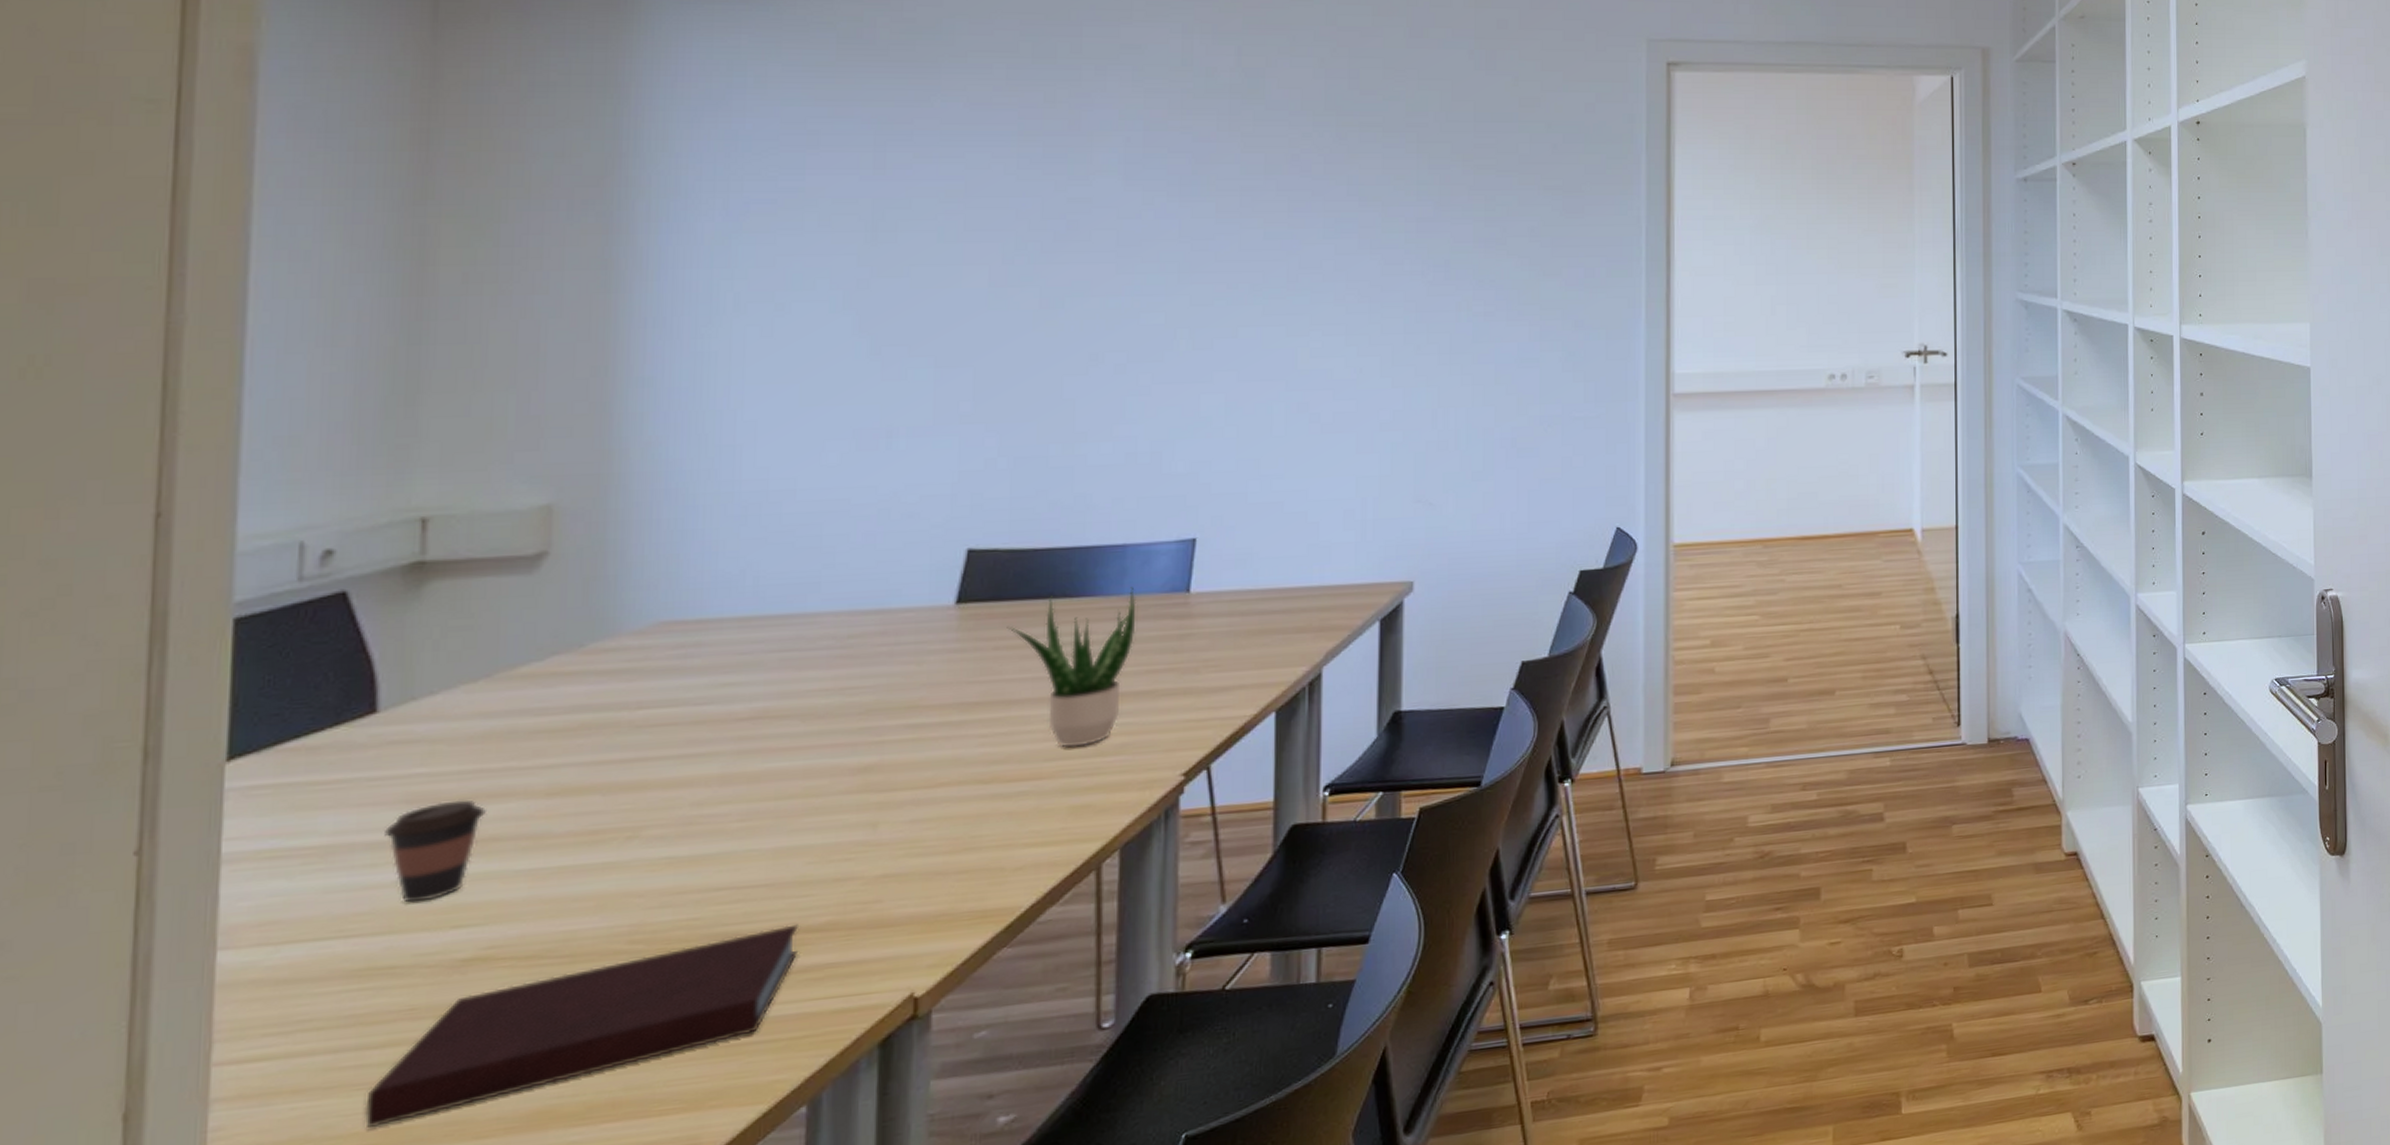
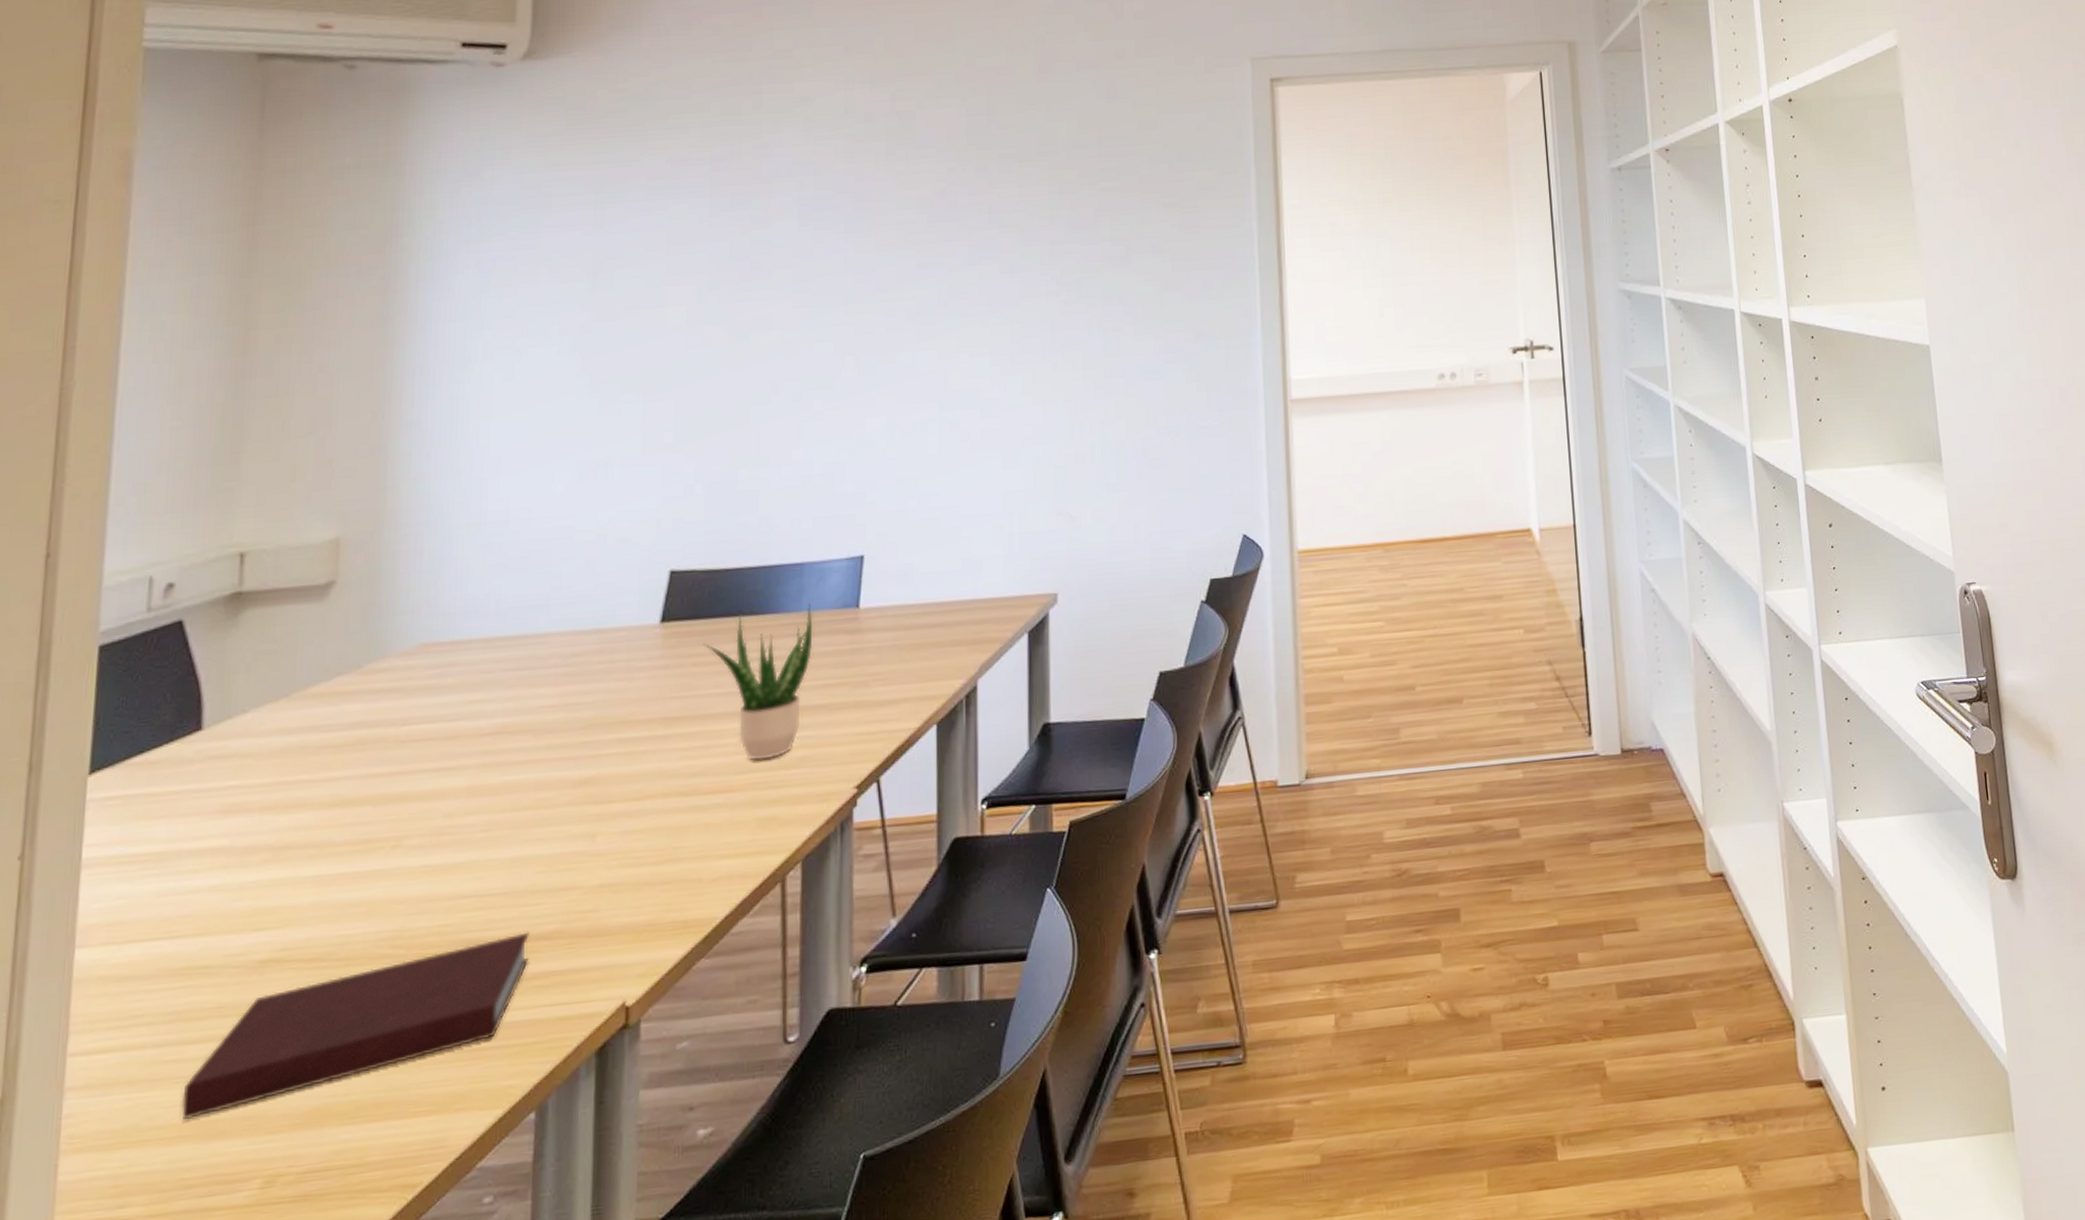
coffee cup: present [385,800,486,903] -> none [204,810,282,906]

